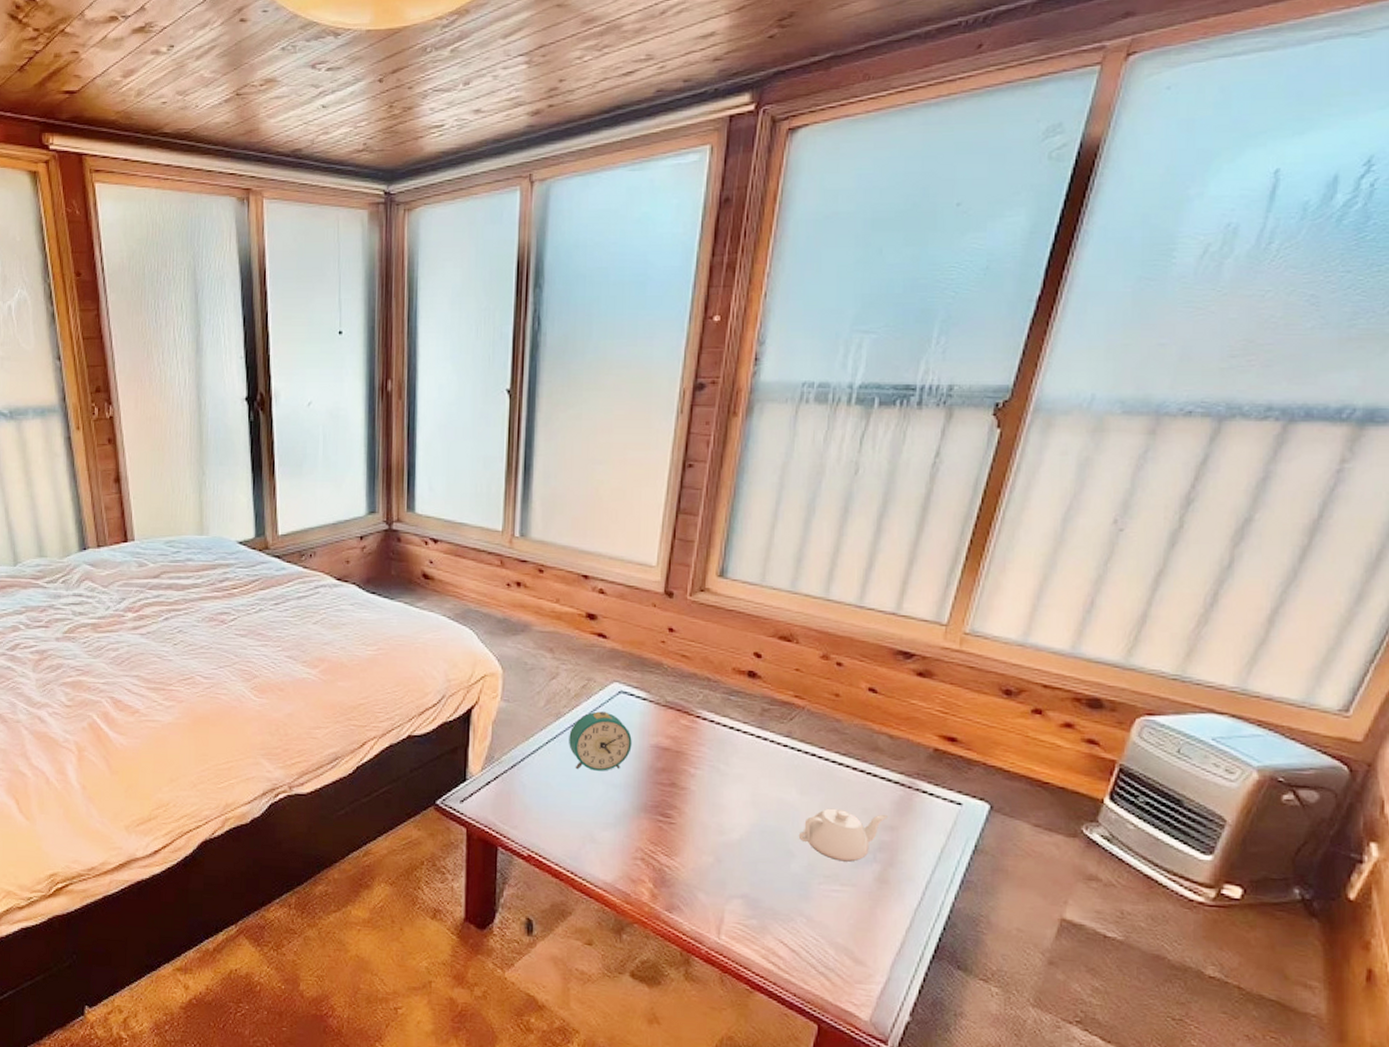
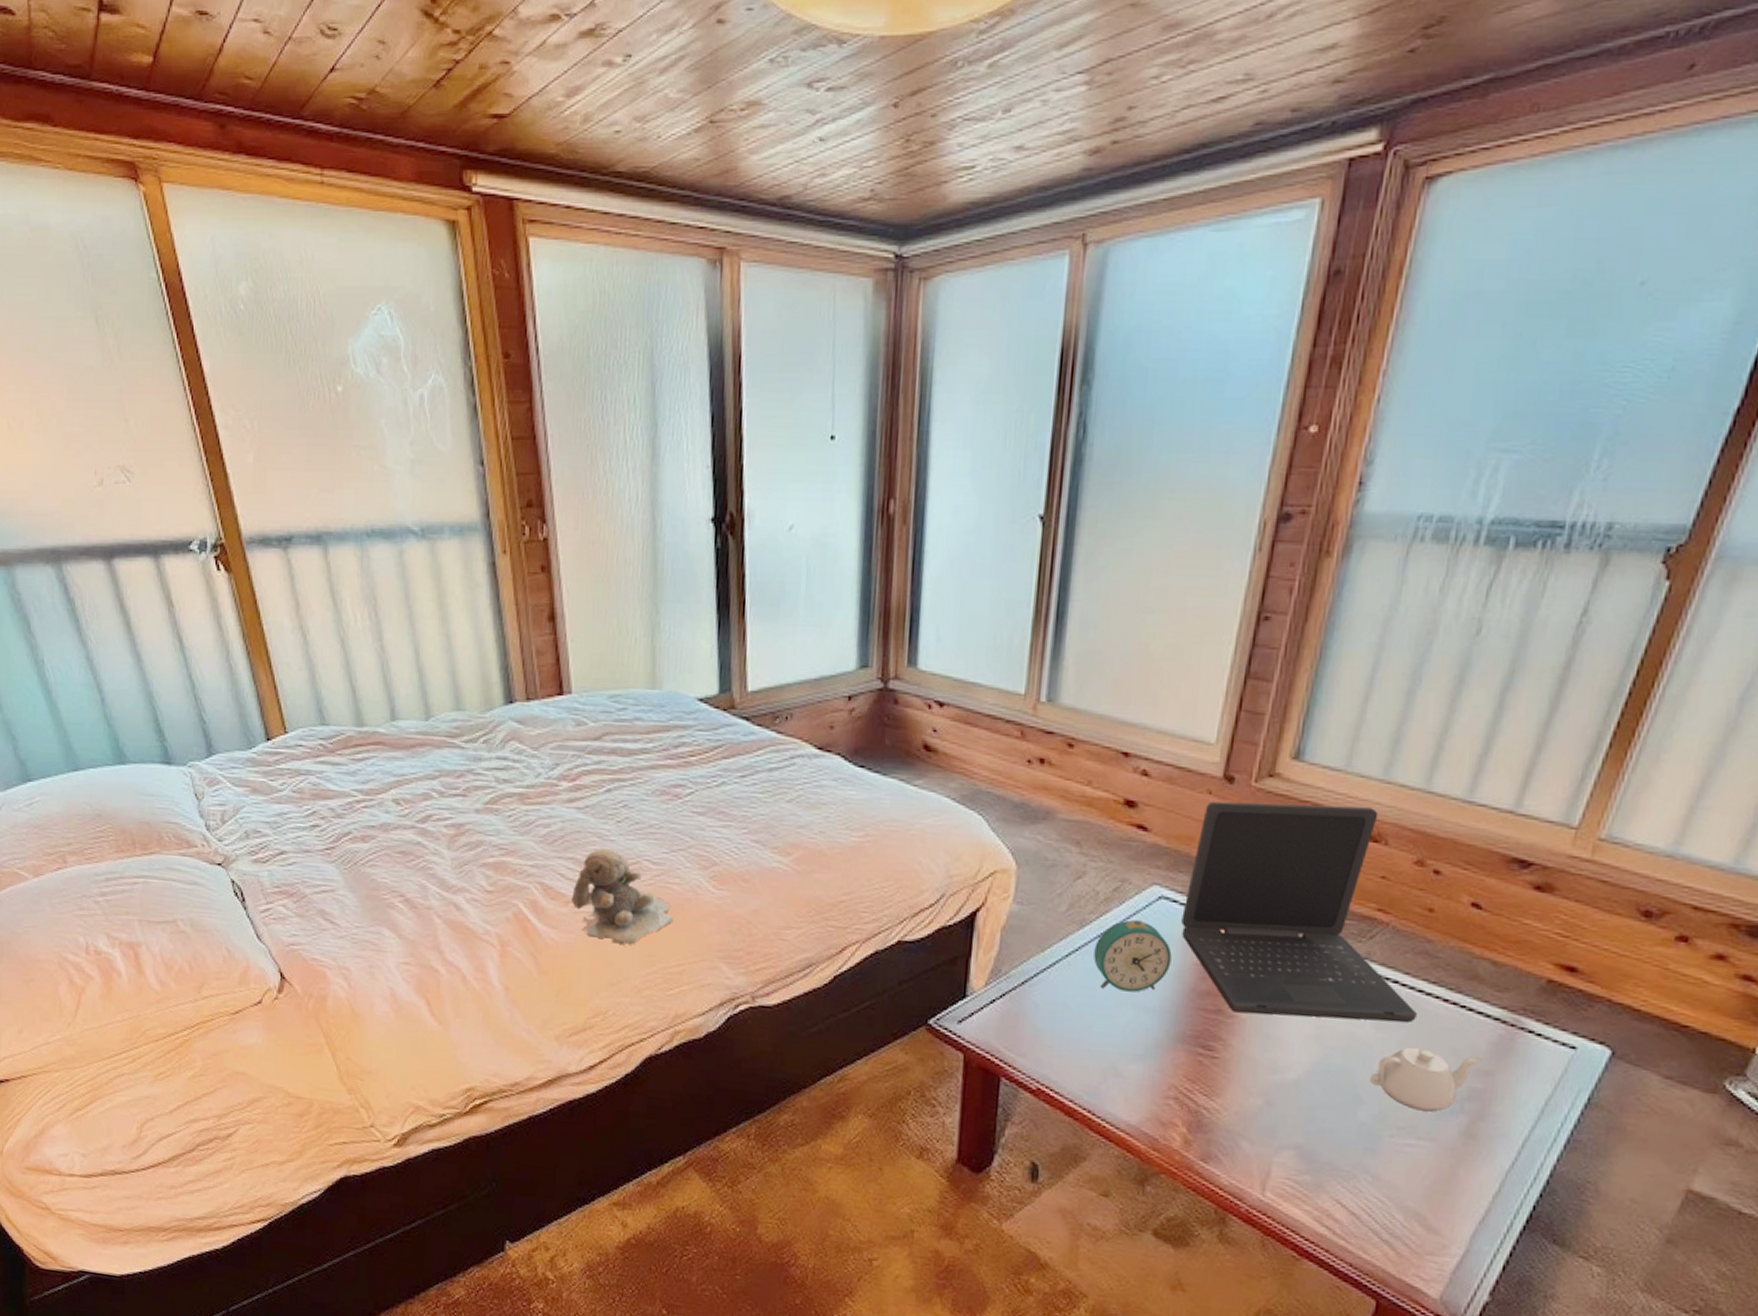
stuffed animal: none [134,667,223,748] -> present [568,849,674,946]
laptop: none [638,612,832,788] -> present [1181,801,1417,1022]

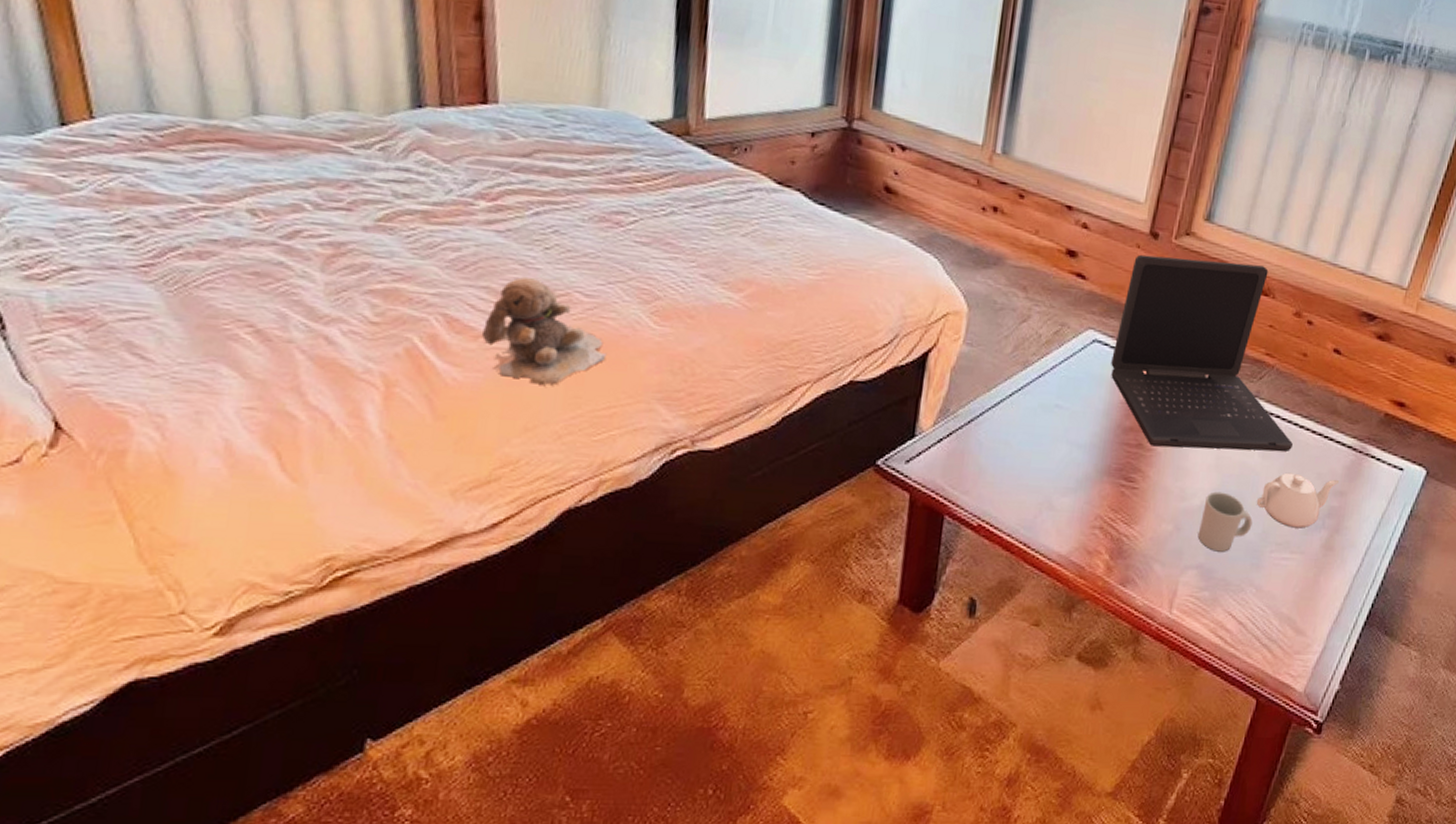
alarm clock: present [1093,919,1172,992] -> none [1034,361,1102,429]
mug: none [1294,1065,1365,1133] -> present [1197,491,1253,552]

